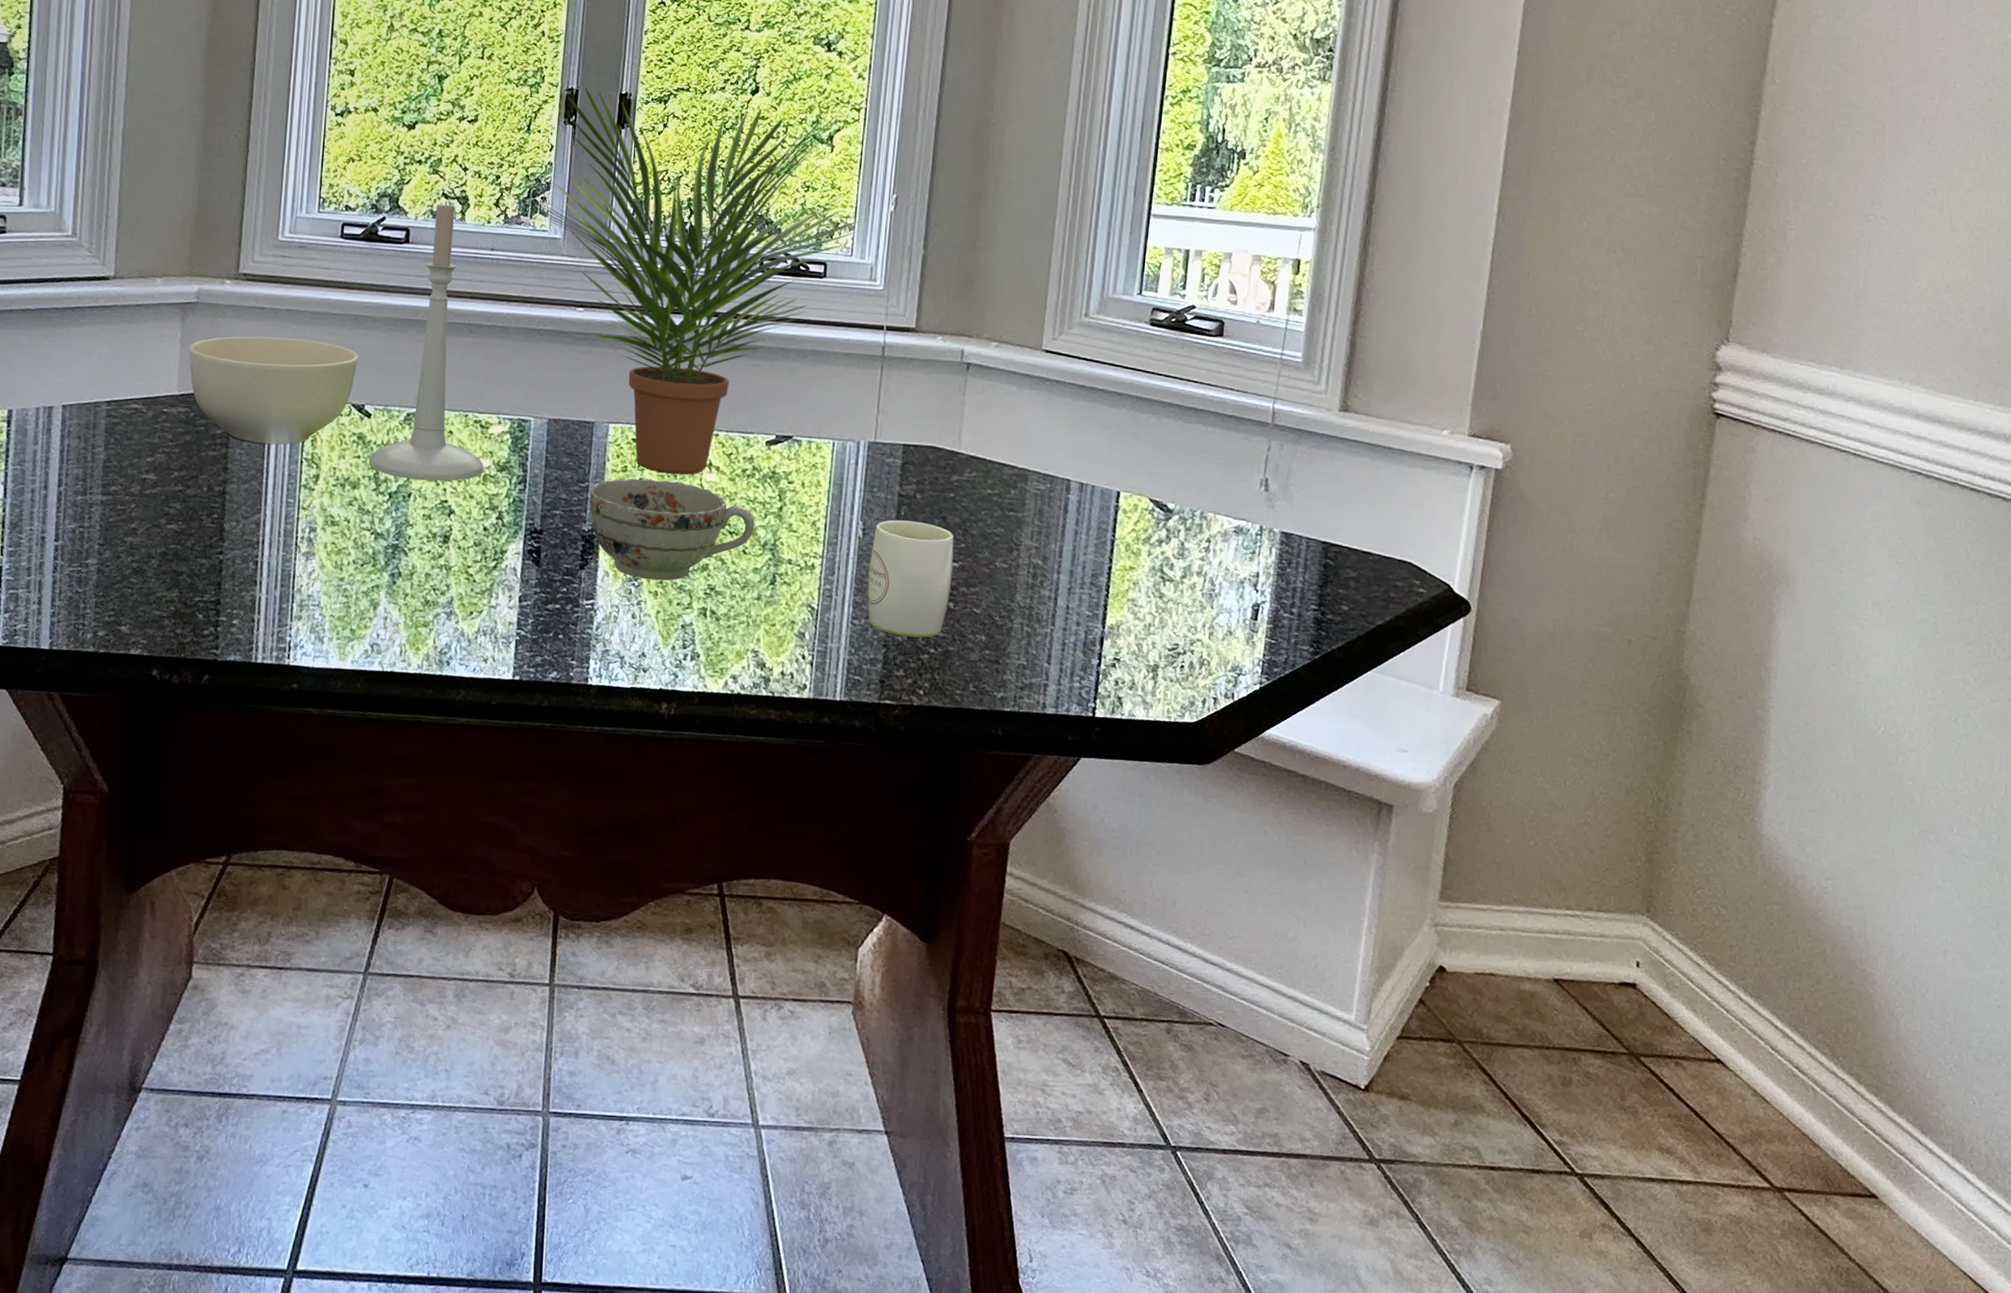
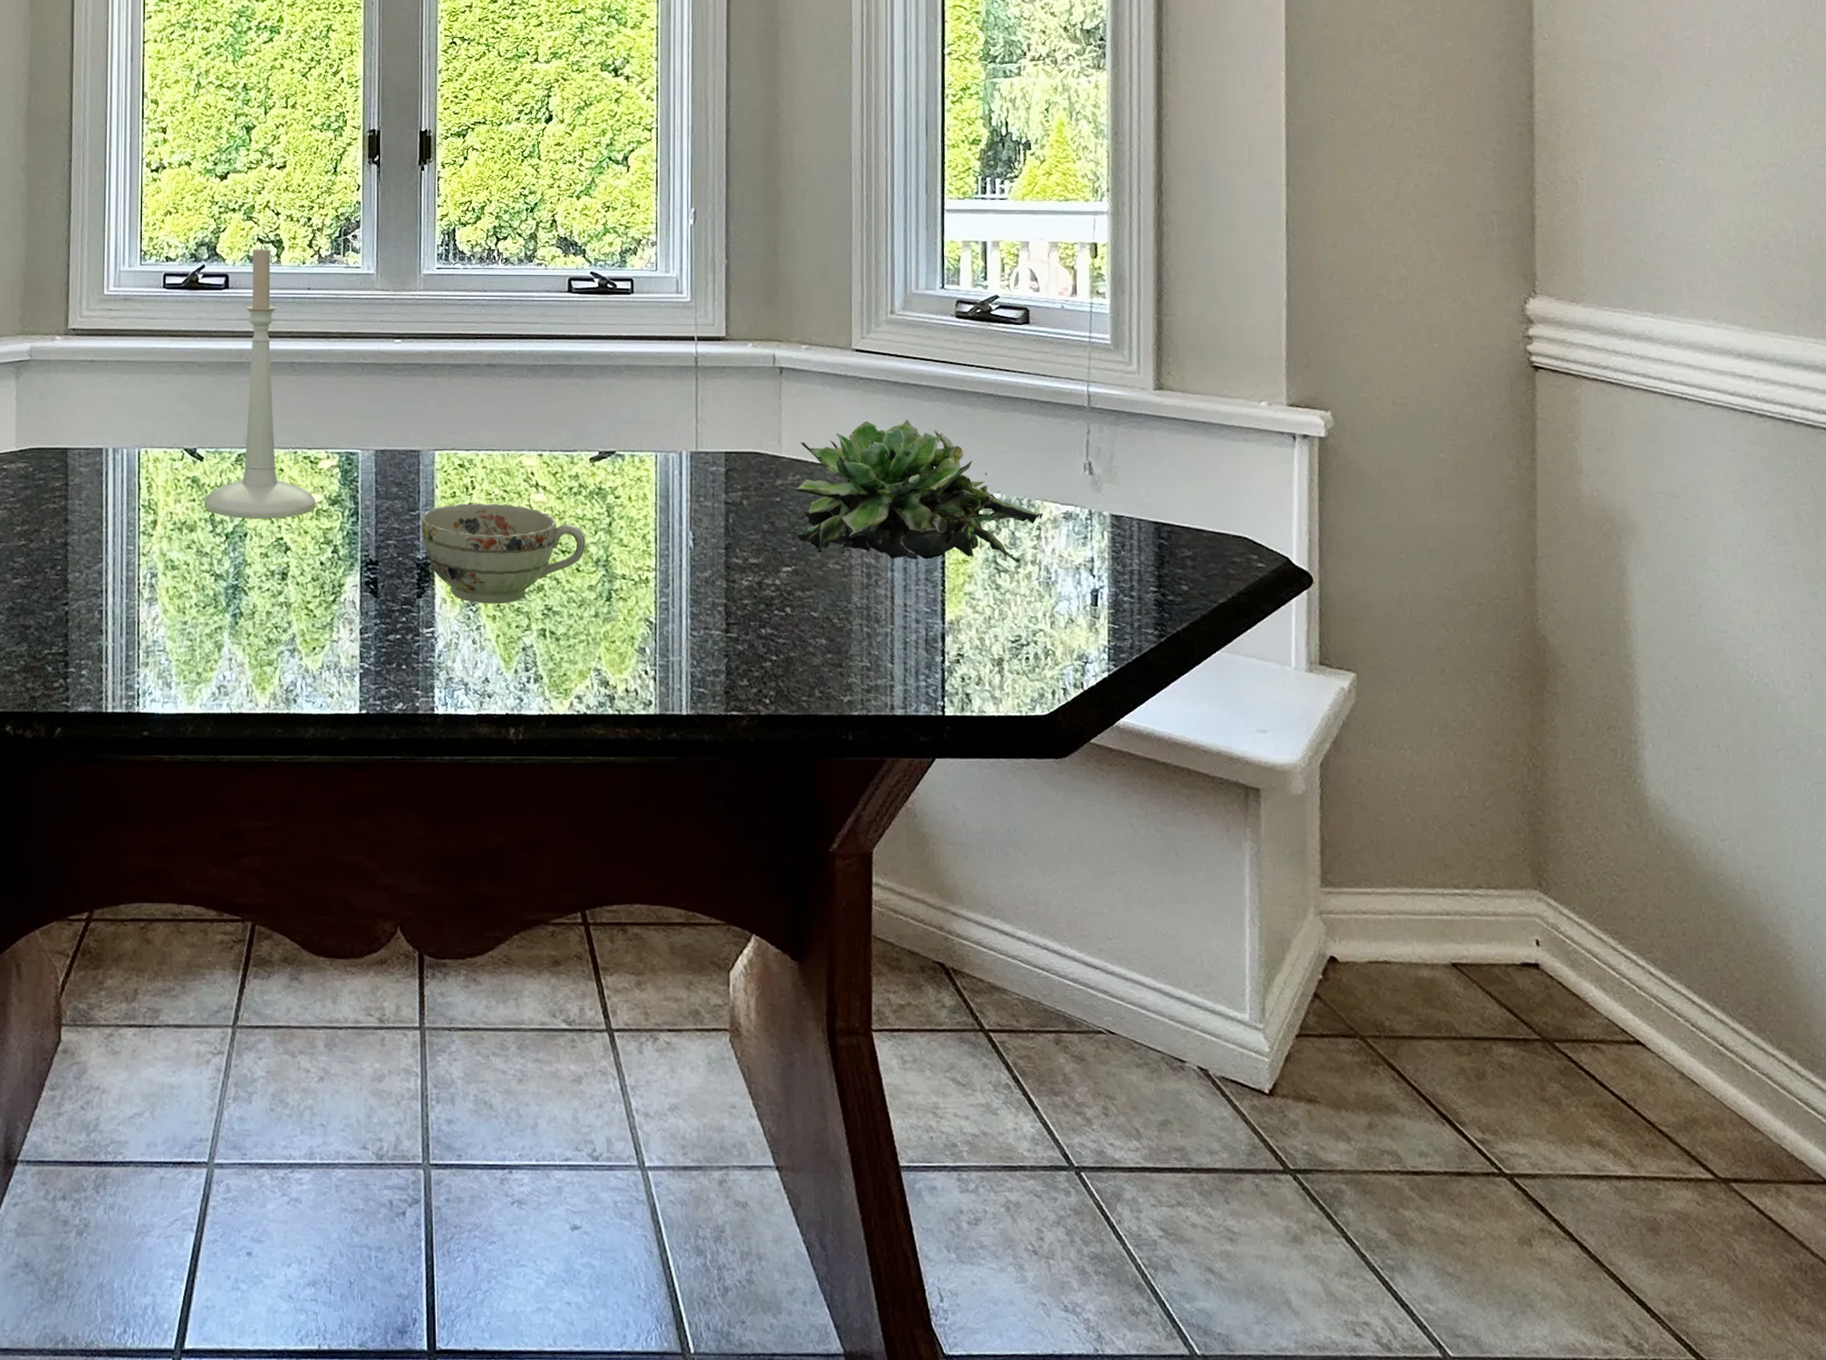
bowl: present [188,336,359,445] -> none [24,388,188,494]
potted plant: present [517,87,858,475] -> none [329,128,660,497]
mug: present [867,520,955,638] -> none [703,528,787,646]
succulent plant: none [964,423,1215,573] -> present [791,419,1044,563]

